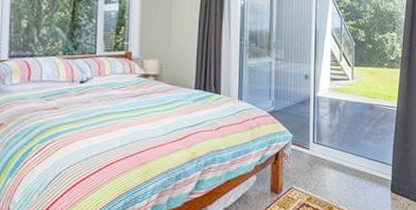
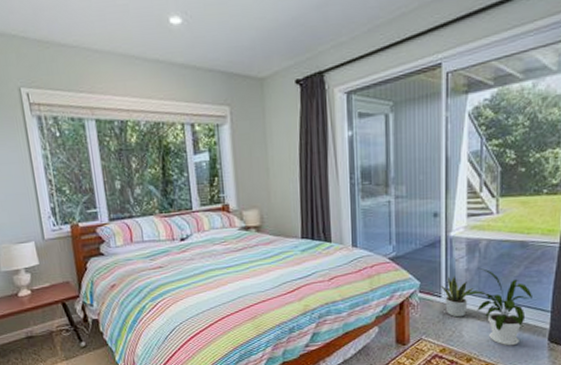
potted plant: none [308,131,335,168] -> present [439,276,474,318]
house plant: none [324,124,378,196] -> present [460,267,532,346]

